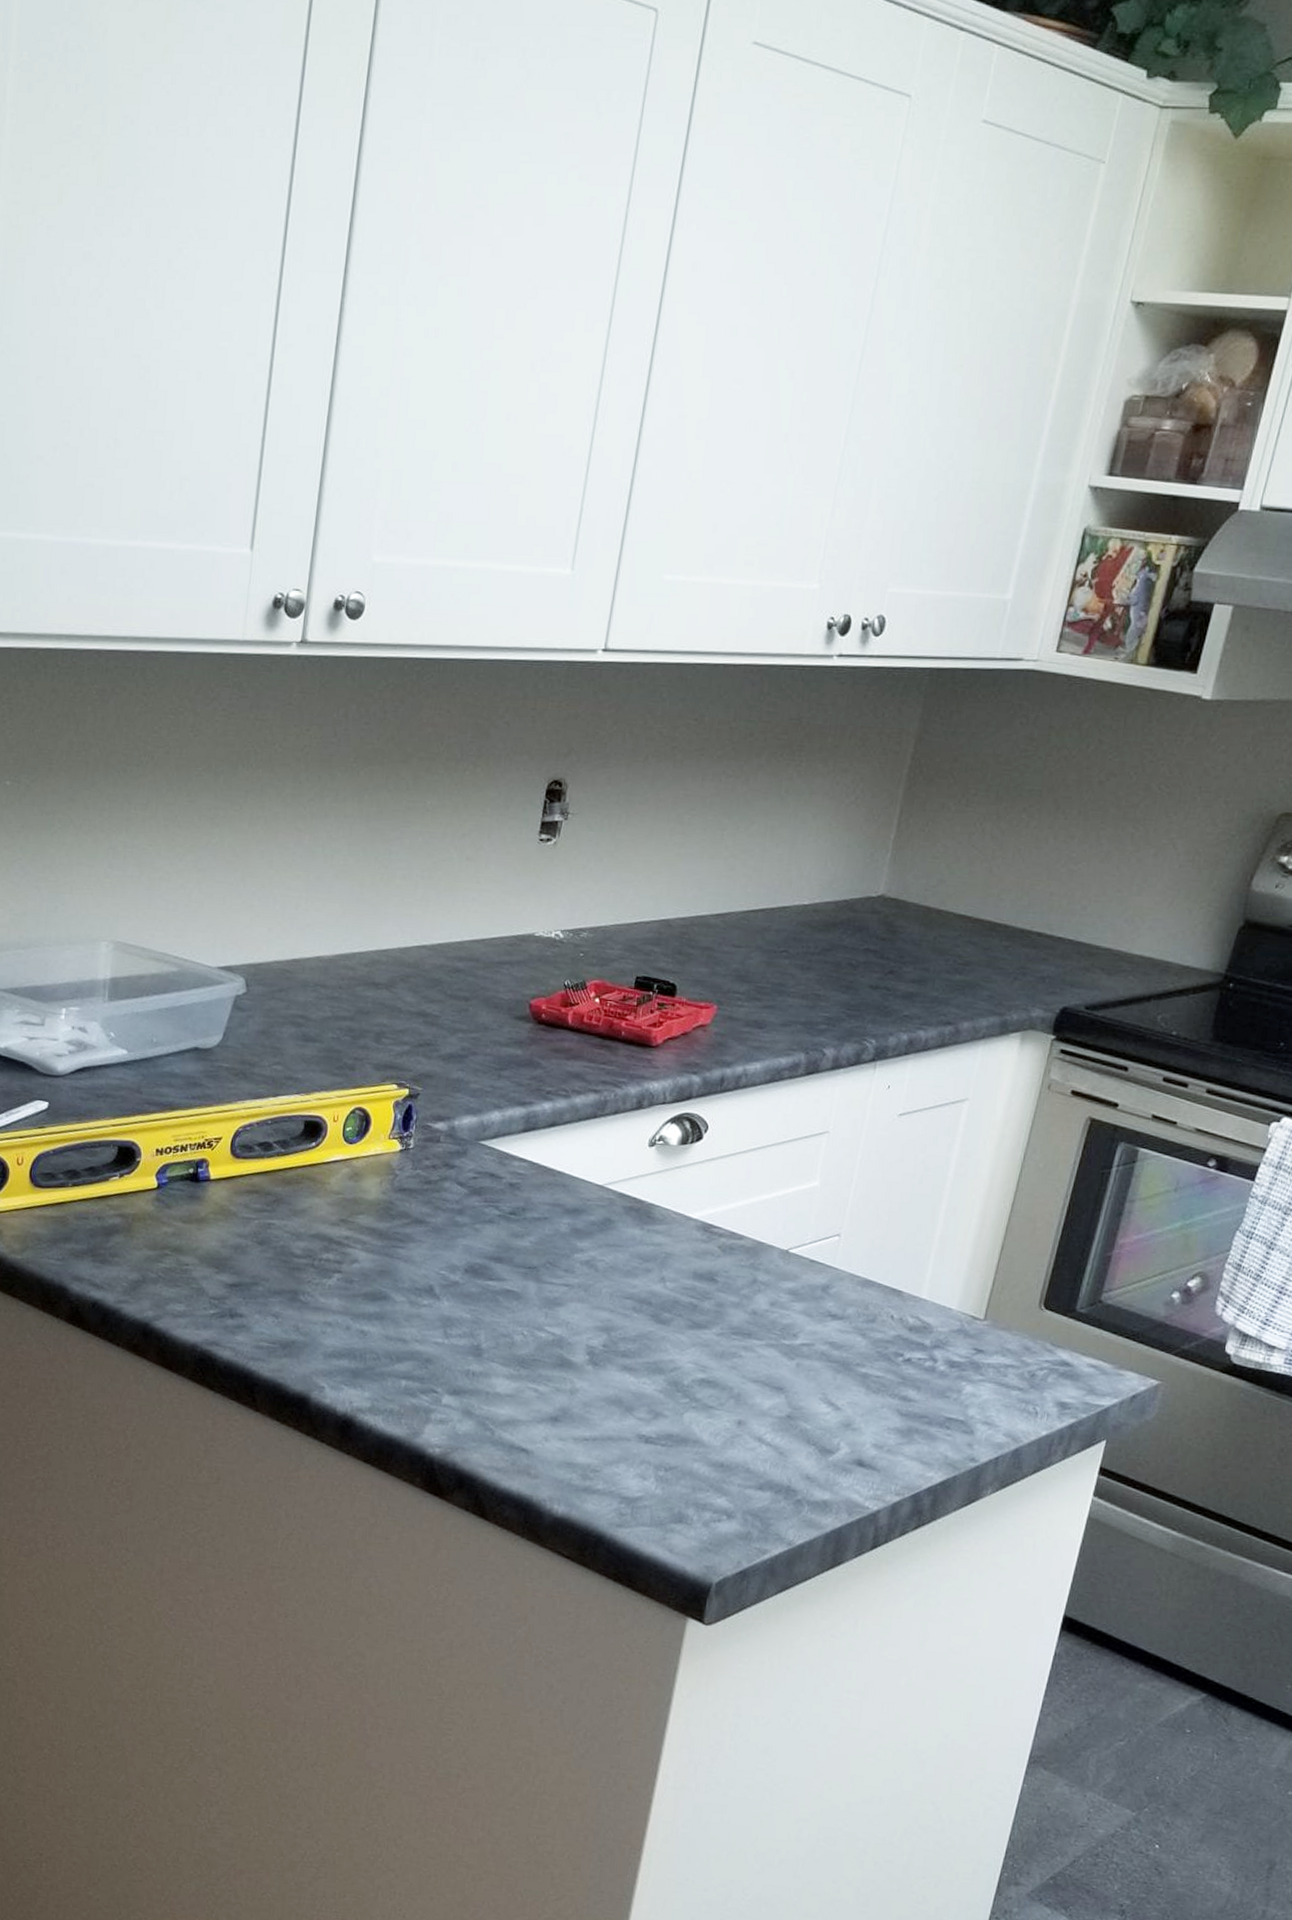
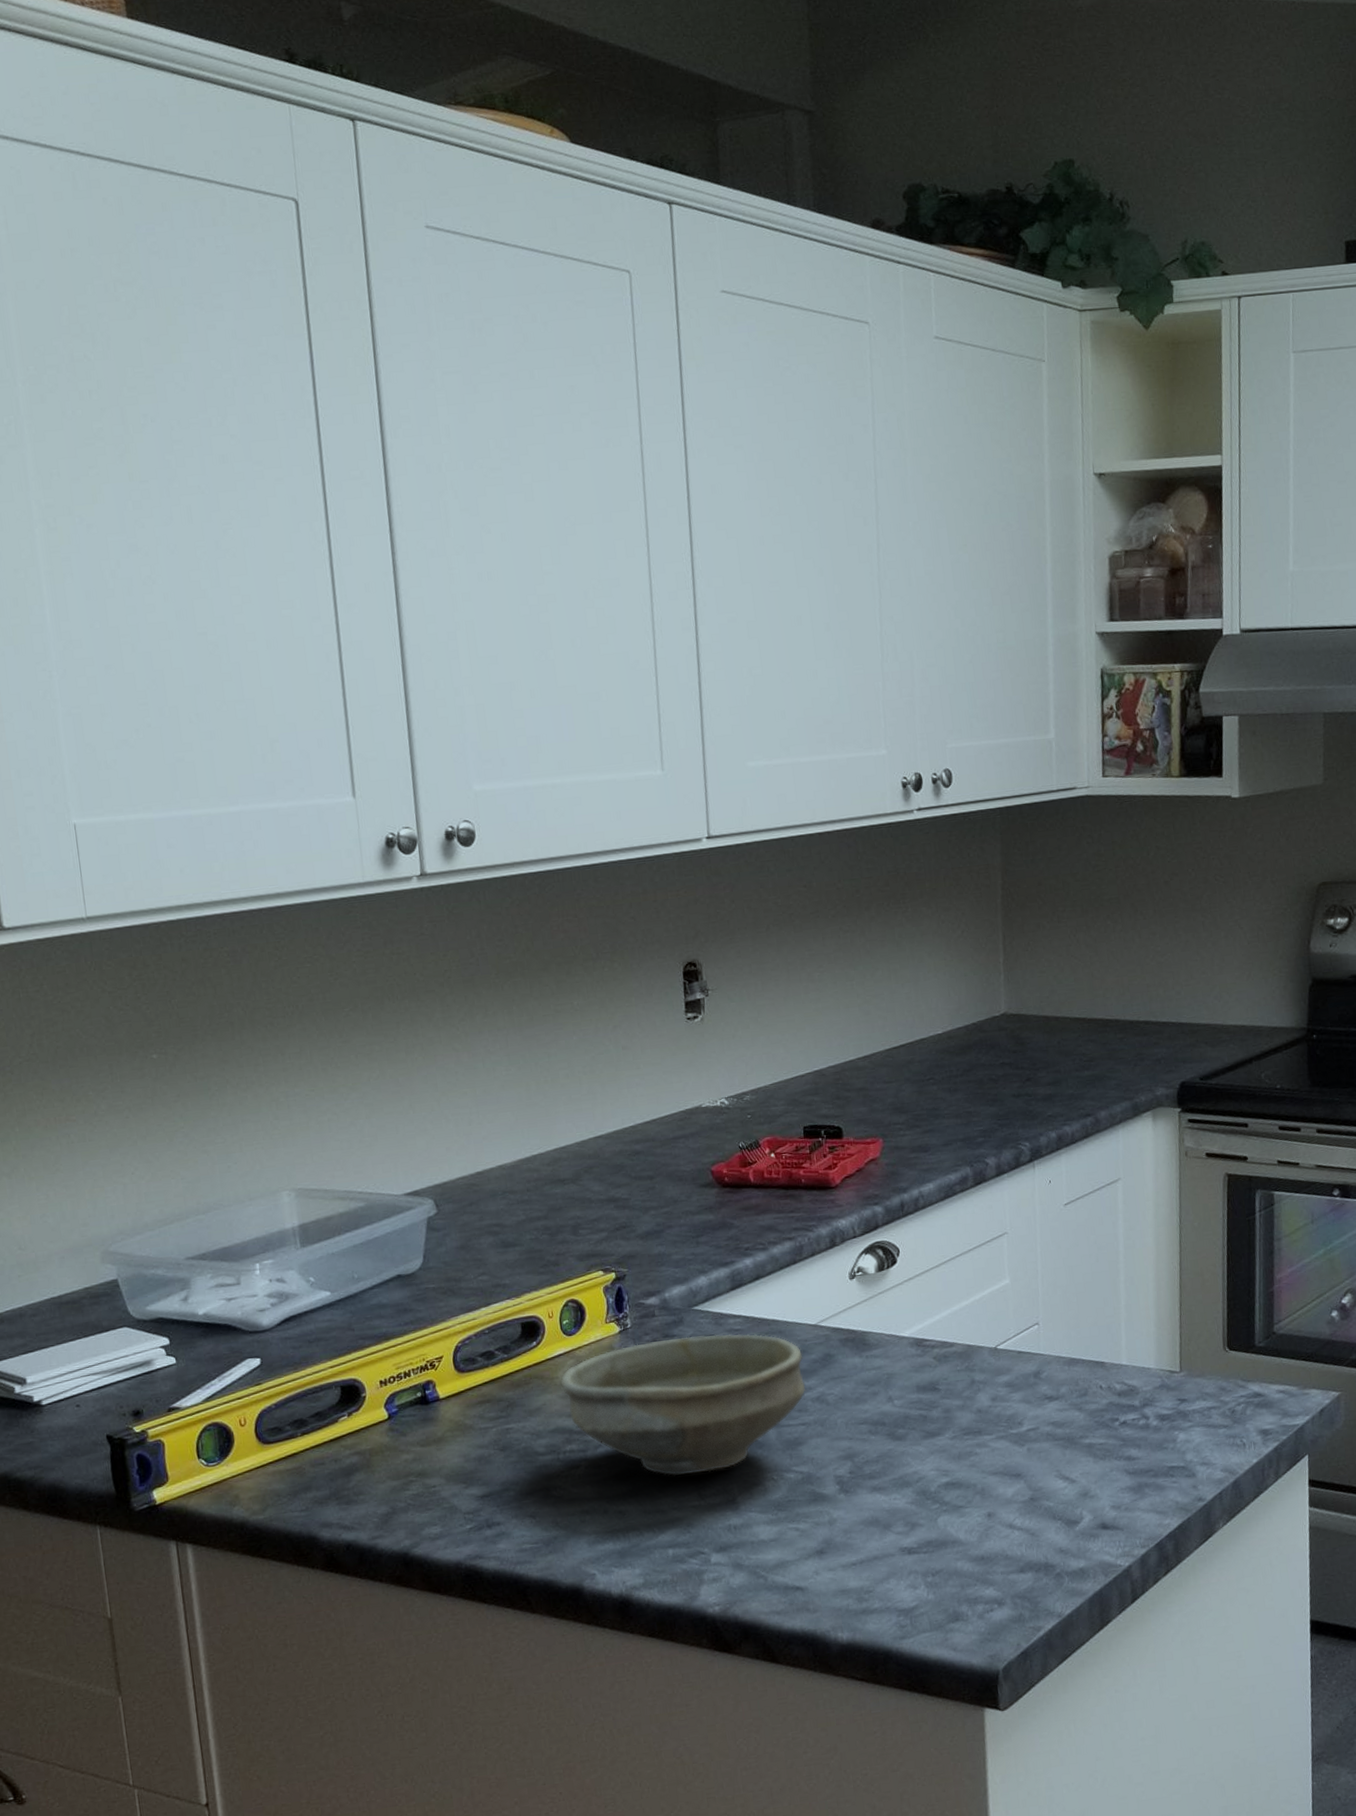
bowl: none [331,1166,582,1313] -> present [560,1333,806,1477]

